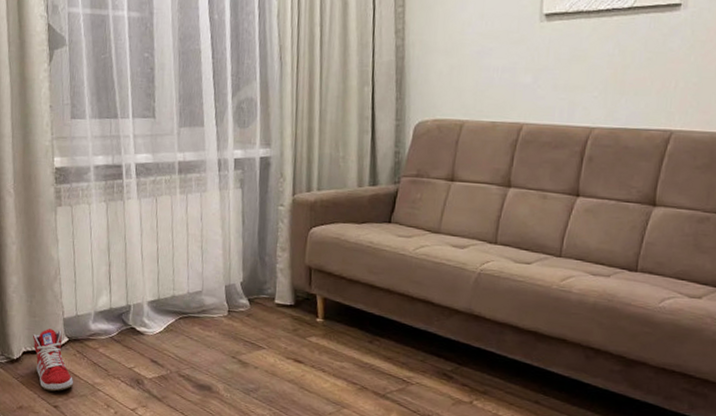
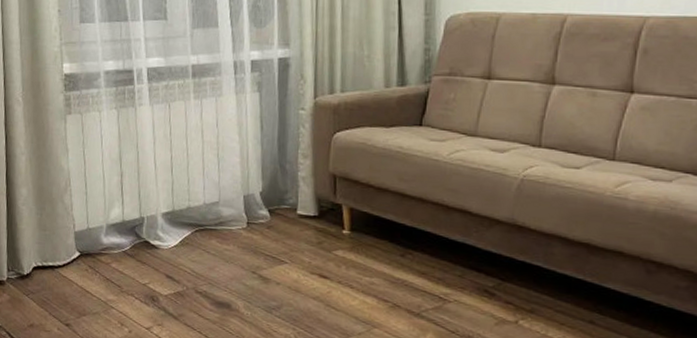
sneaker: present [33,329,74,392] -> none [43,243,86,309]

